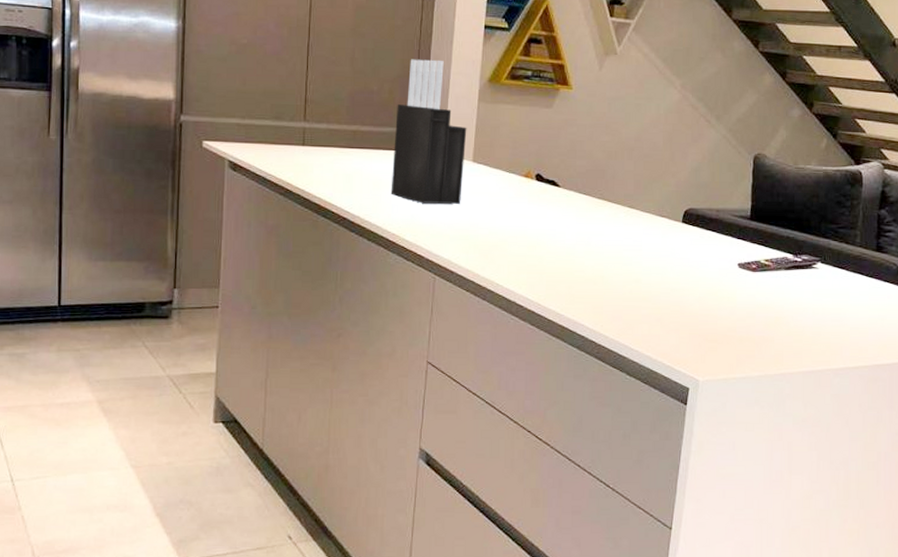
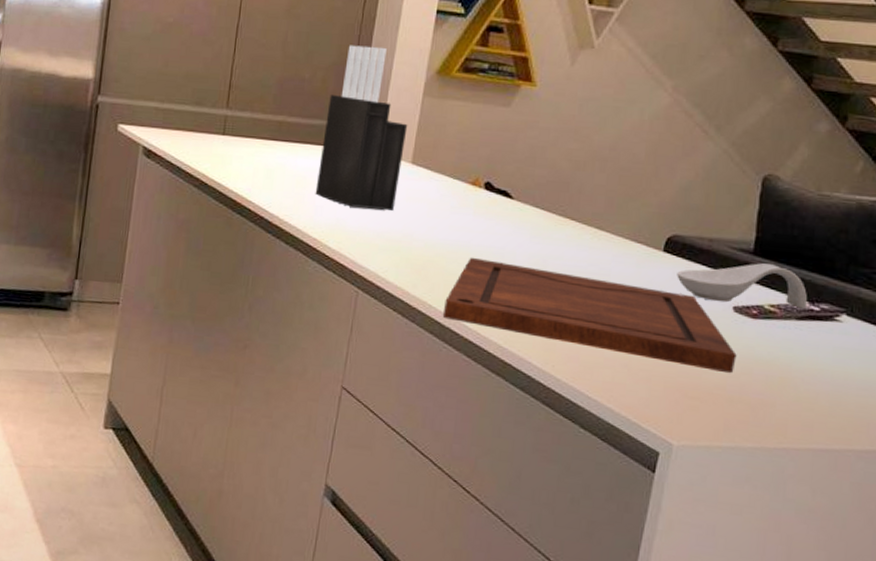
cutting board: none [508,239,743,318] -> present [442,257,737,374]
spoon rest: none [694,226,793,261] -> present [677,263,808,309]

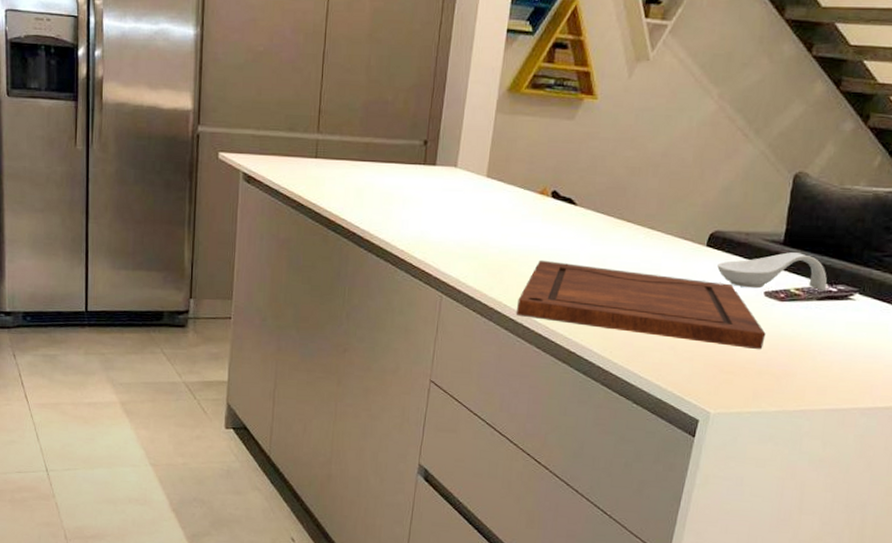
knife block: present [315,45,408,211] -> none [401,66,483,221]

